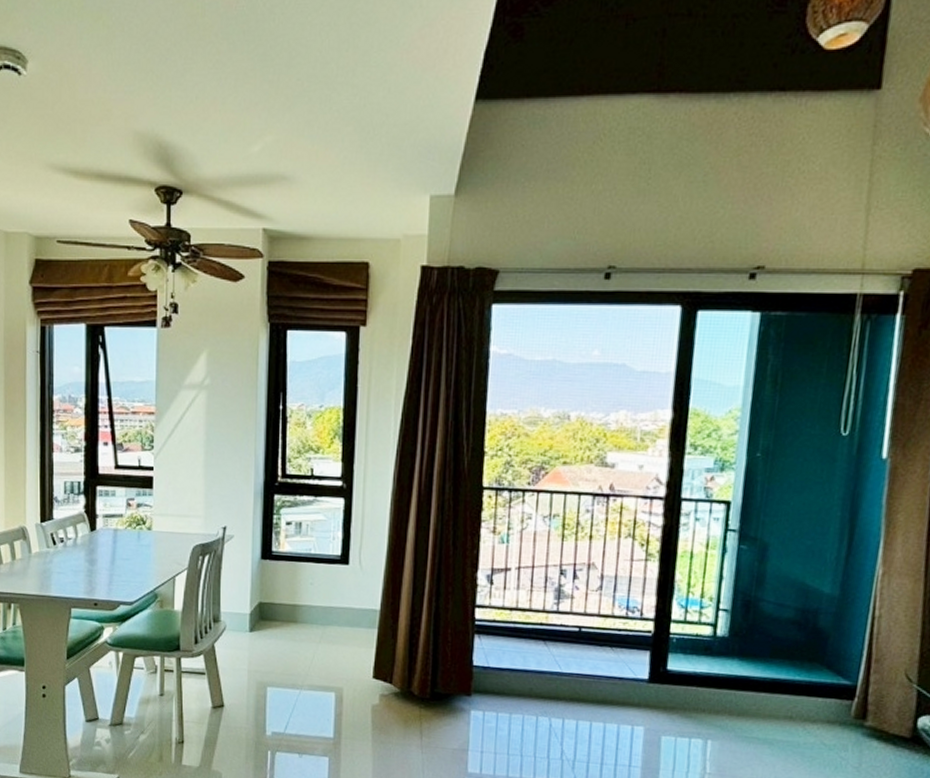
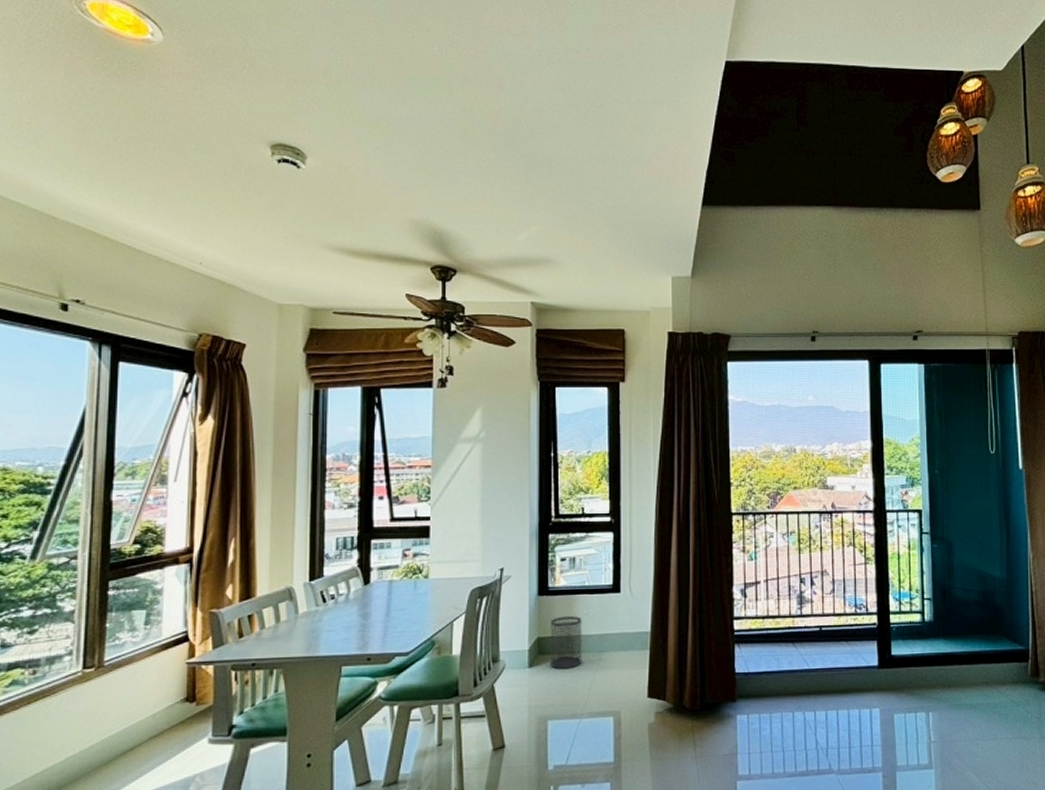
wastebasket: none [272,583,306,638] -> present [551,616,582,669]

